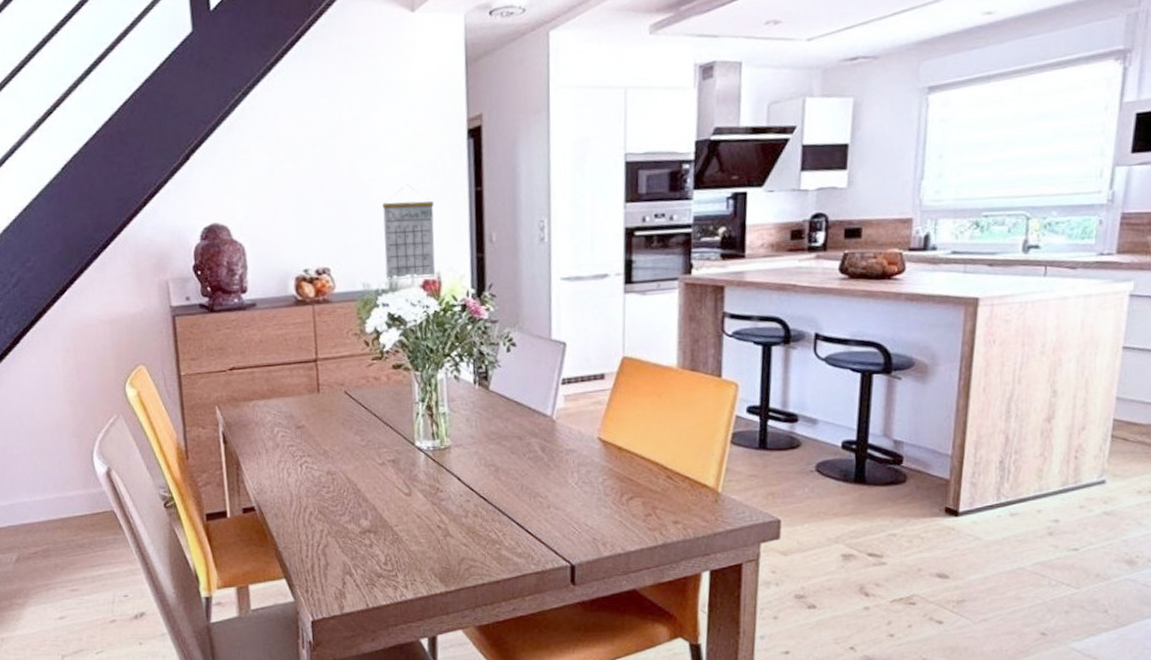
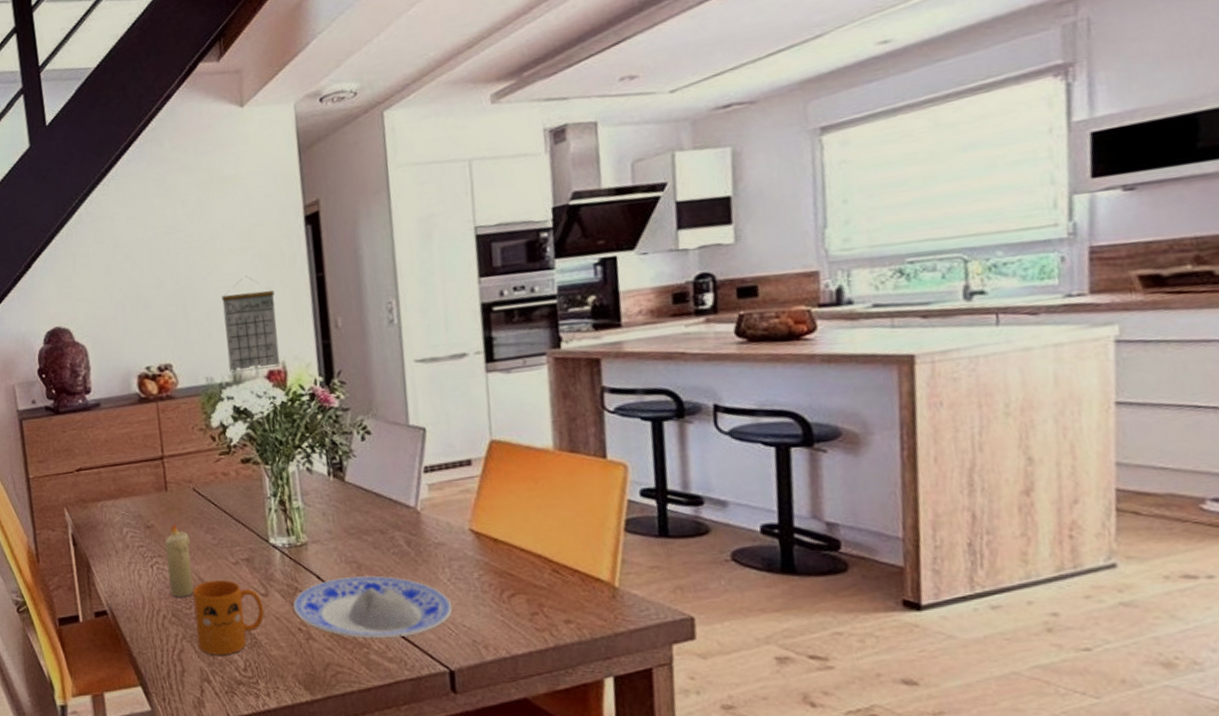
candle: none [314,424,341,496] -> present [164,523,194,598]
mug: none [339,479,407,551] -> present [192,579,265,656]
plate: none [433,478,578,536] -> present [293,575,453,639]

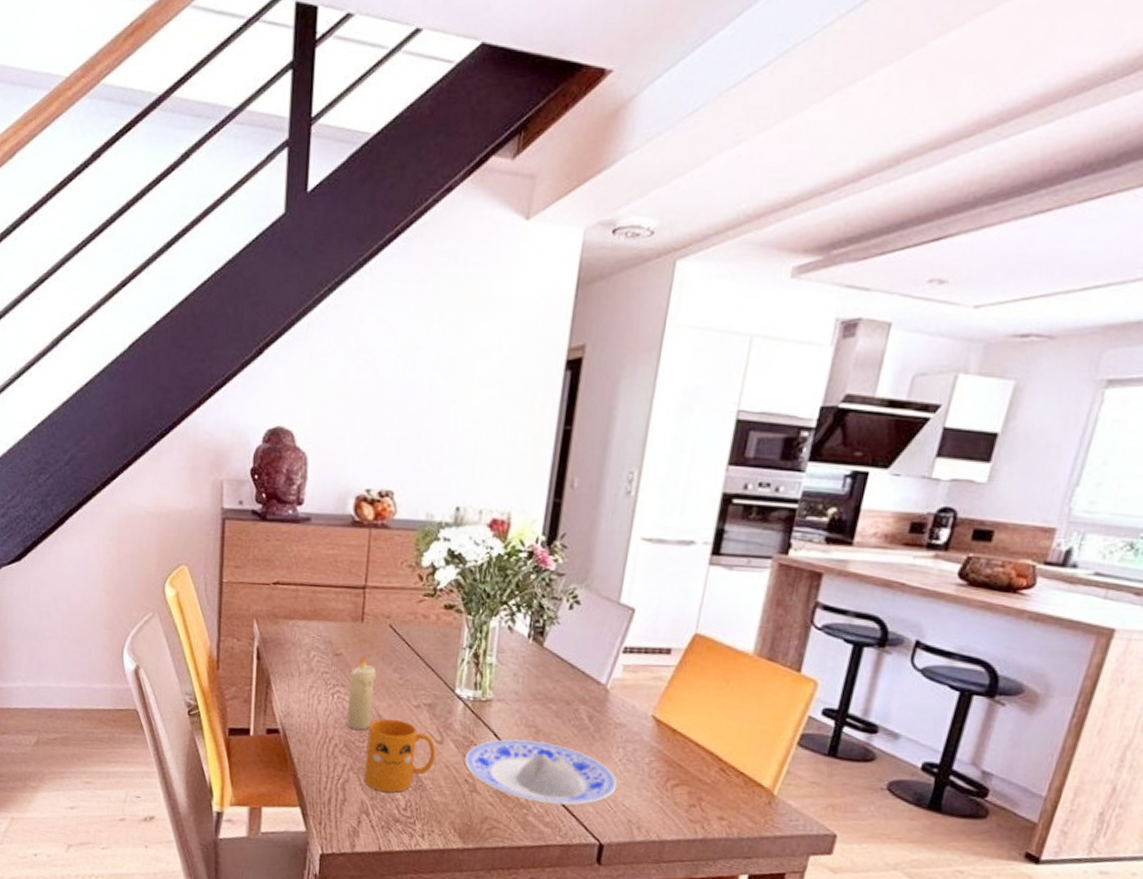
calendar: present [221,276,280,373] -> none [452,413,516,517]

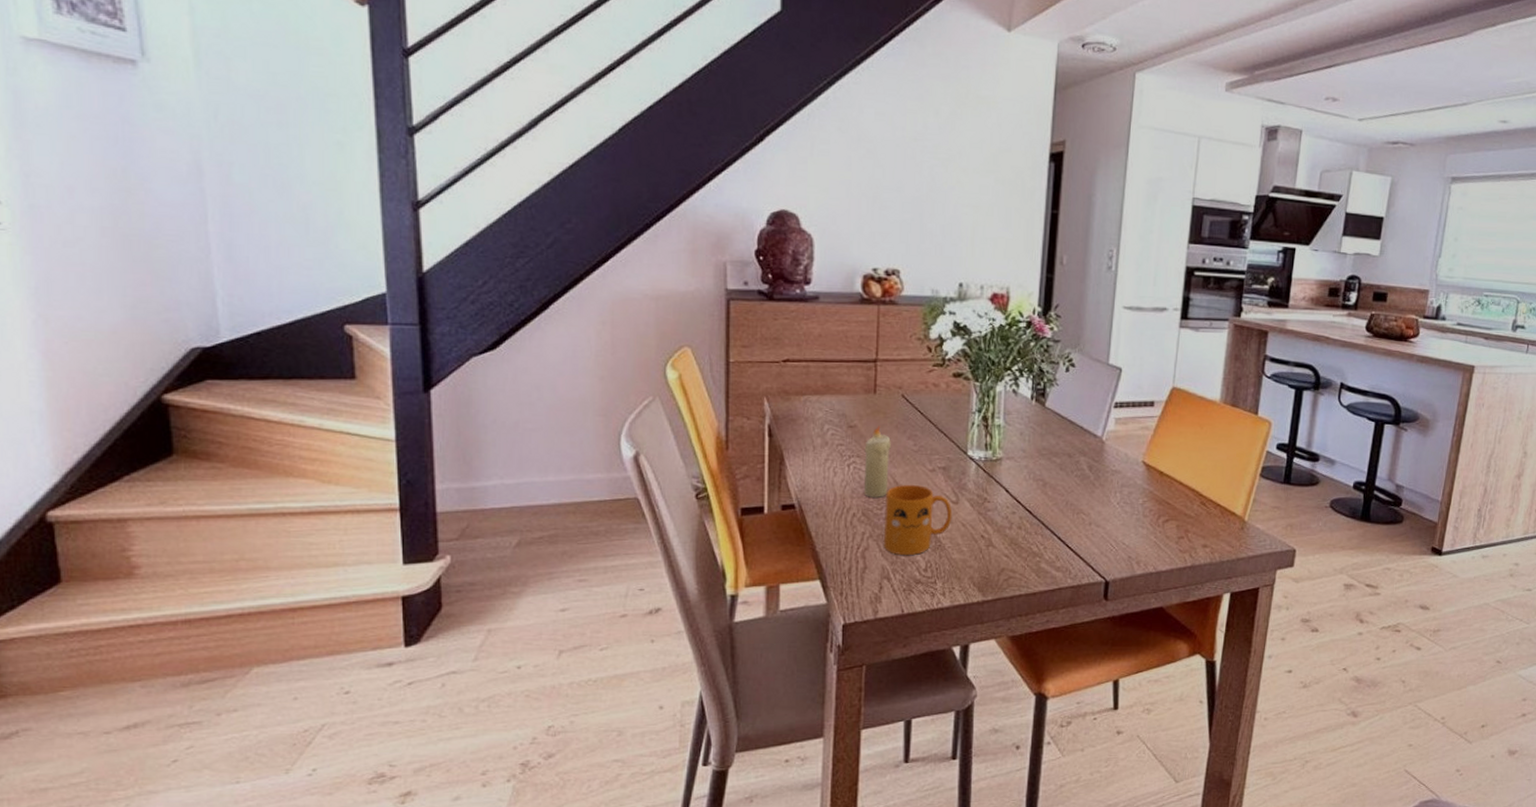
plate: present [464,739,618,806] -> none [979,493,1118,549]

